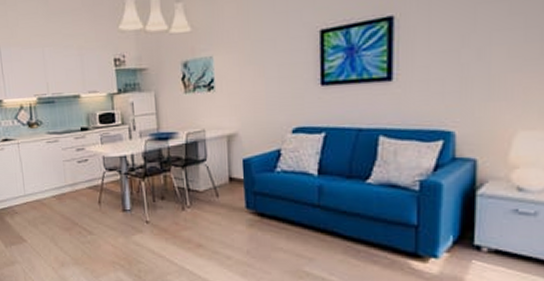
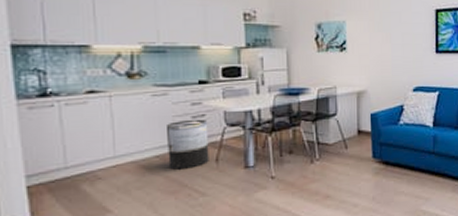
trash can: none [59,163,94,209] -> present [167,119,209,170]

